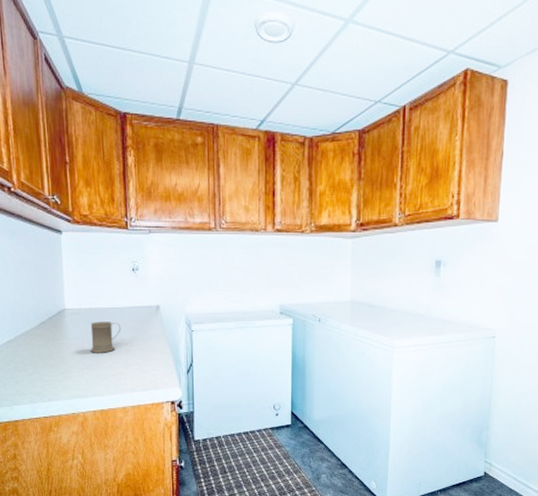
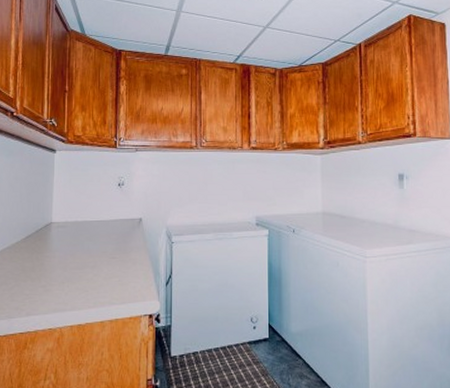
mug: present [90,321,121,353] -> none [73,234,104,266]

